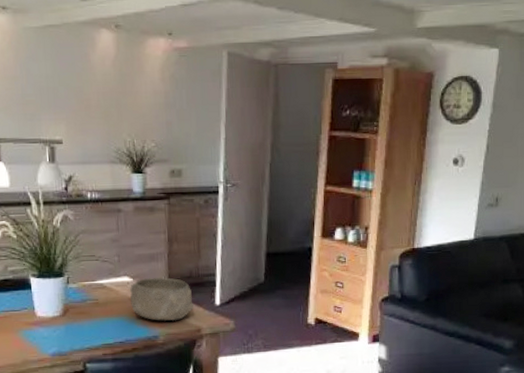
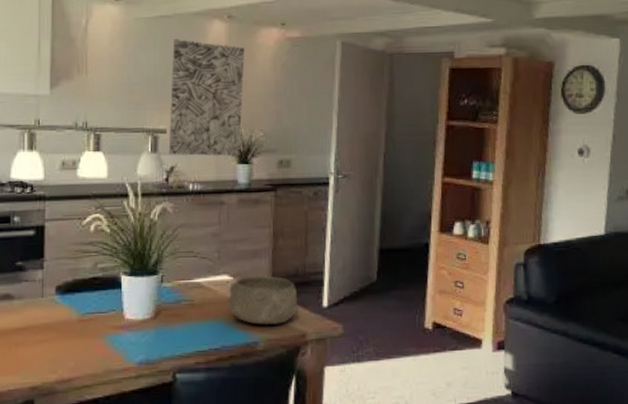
wall art: none [63,49,134,166] -> present [168,39,245,156]

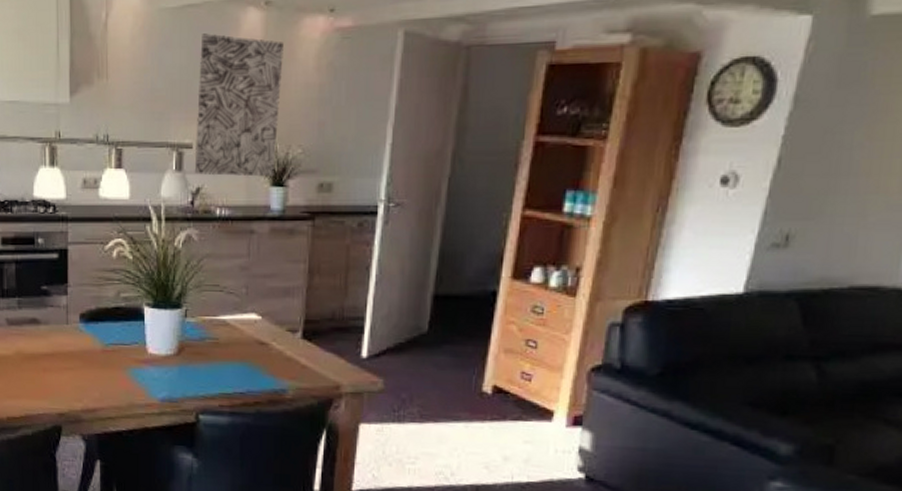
bowl: present [228,276,298,325] -> none [256,317,333,373]

